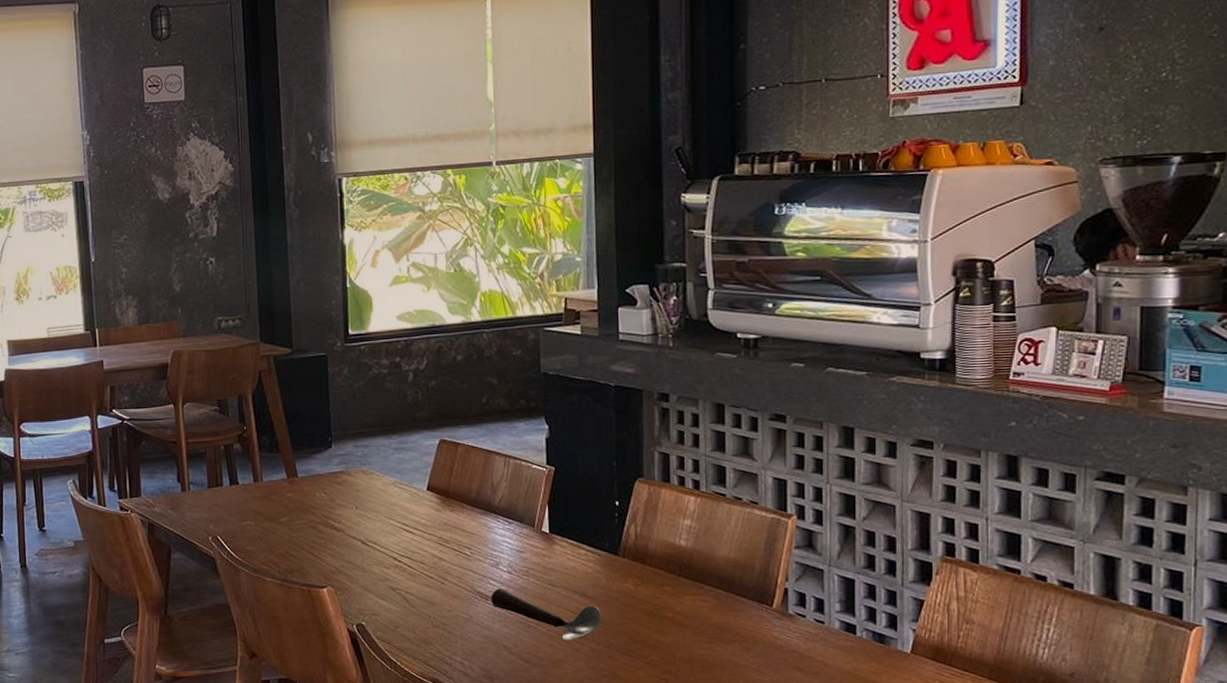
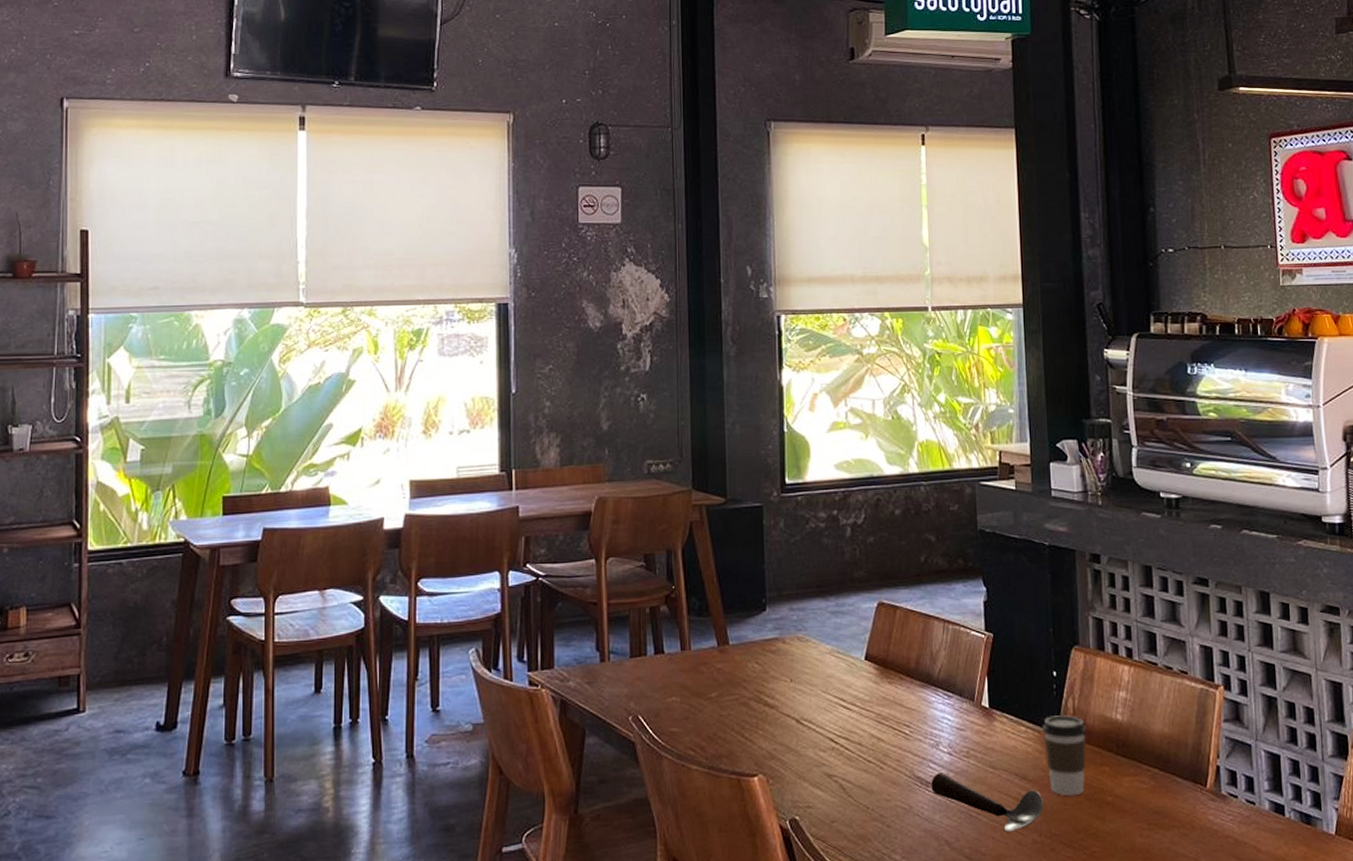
coffee cup: none [603,539,648,612] -> present [1042,714,1086,796]

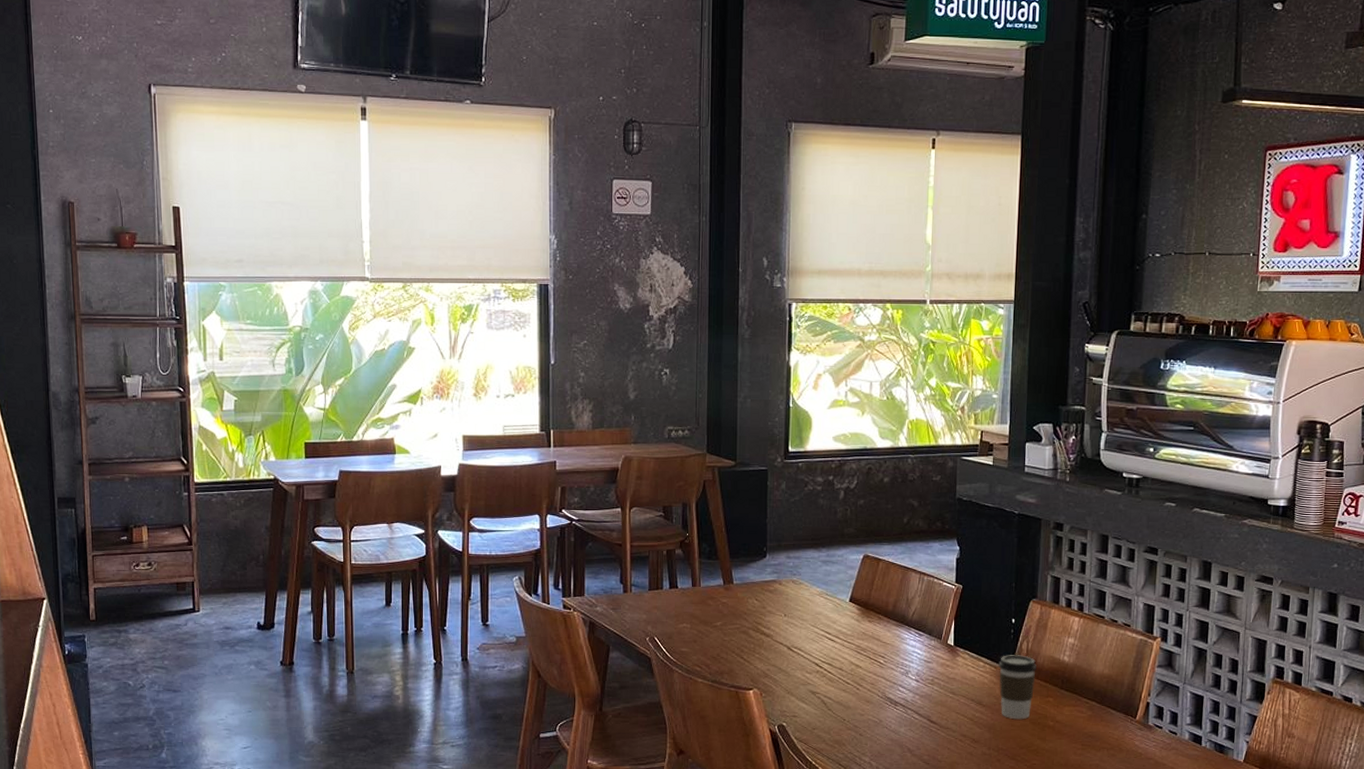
spoon: present [931,773,1044,832] -> none [899,695,995,745]

